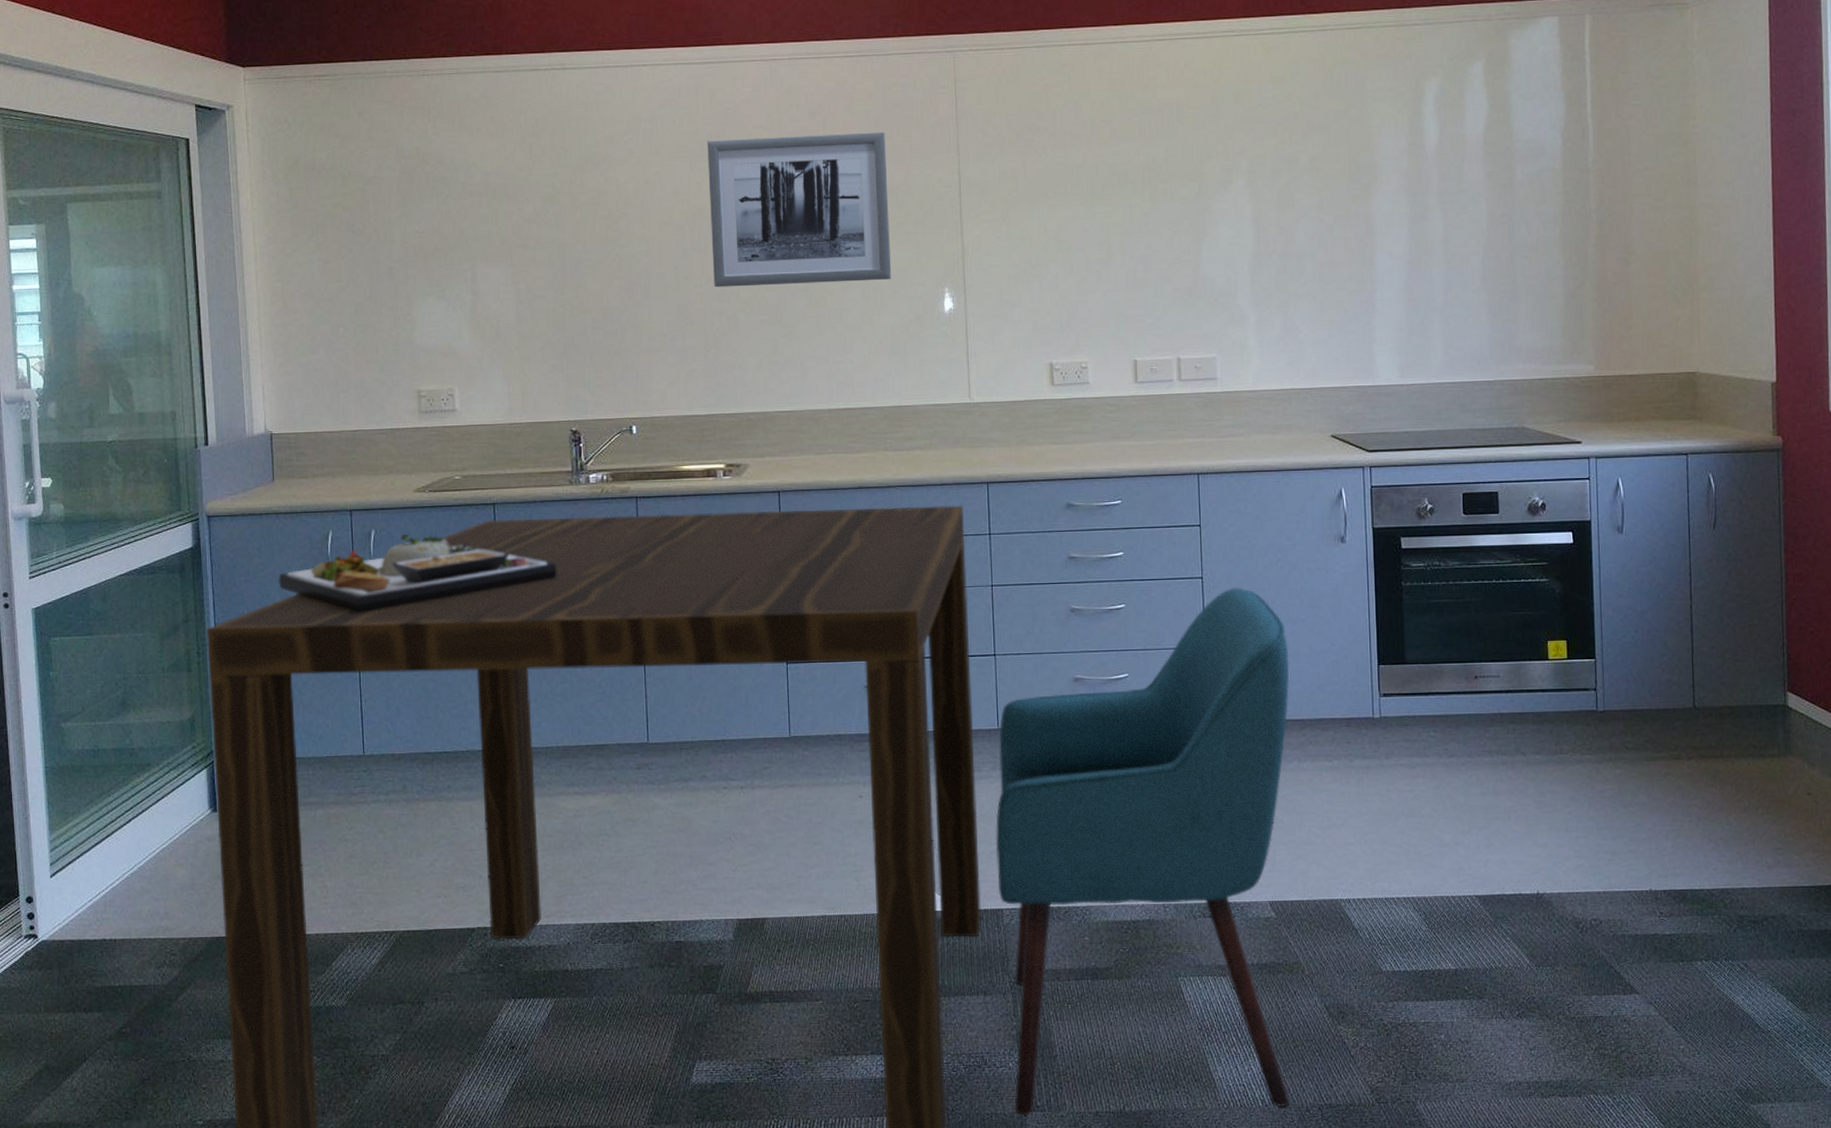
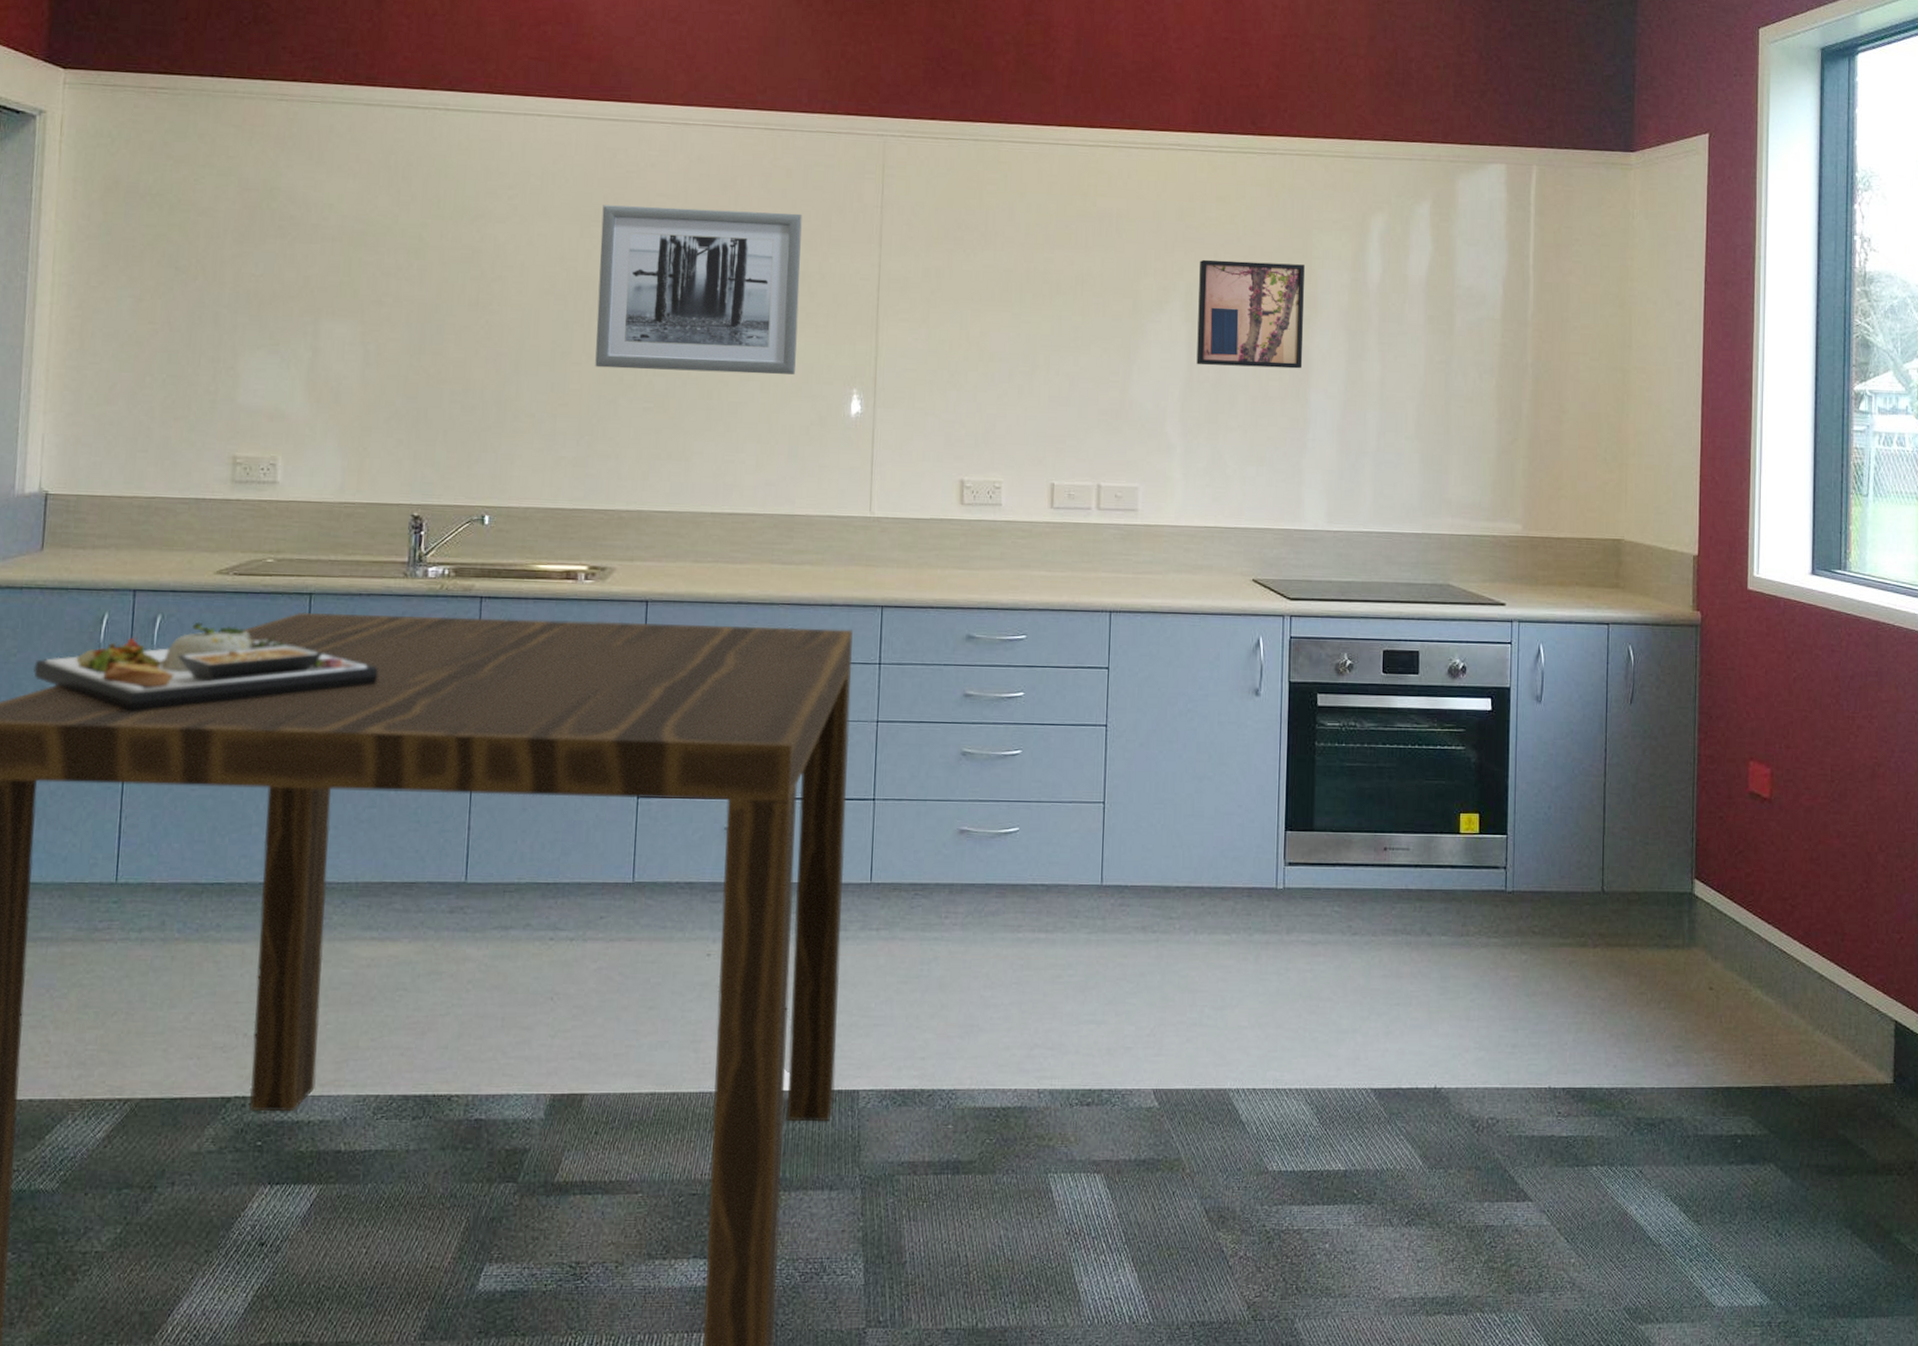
chair: present [995,586,1291,1116] -> none [853,737,1193,1333]
wall art: none [1260,134,1366,239] -> present [1196,259,1305,369]

